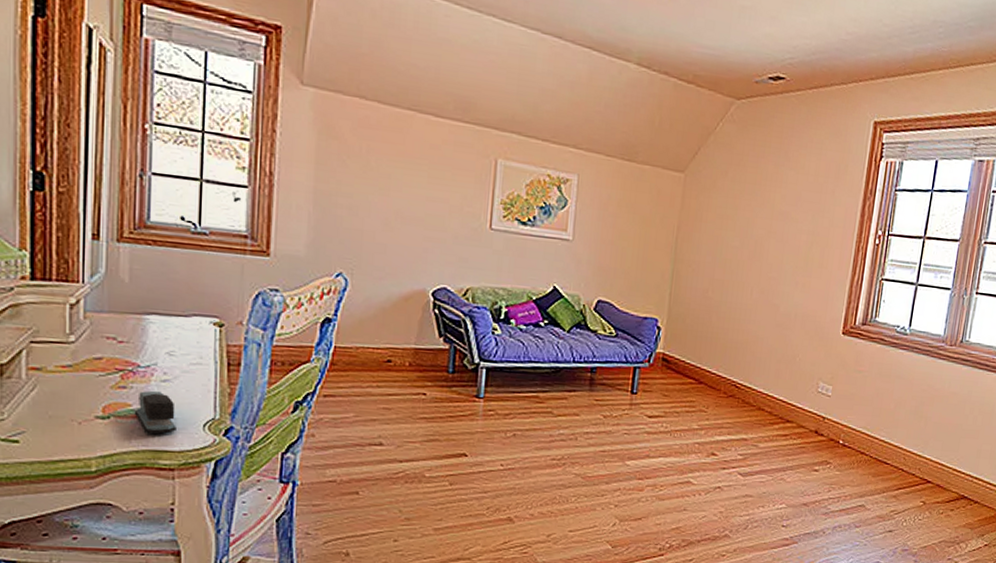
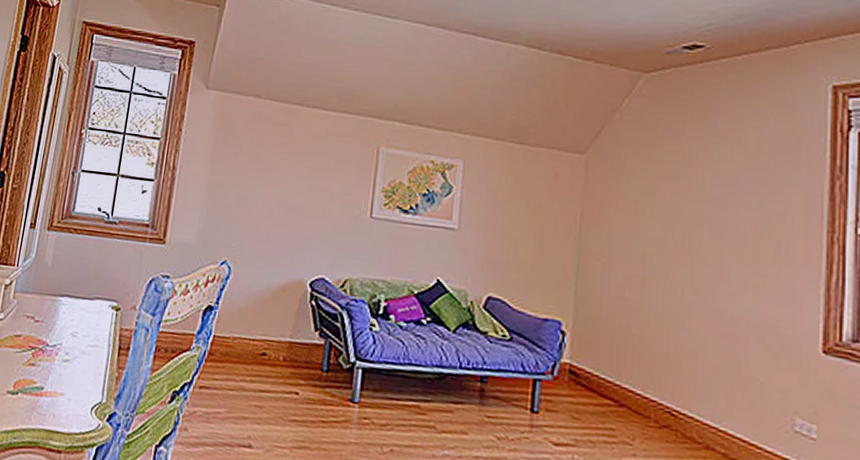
stapler: present [134,390,176,434] -> none [37,369,71,414]

